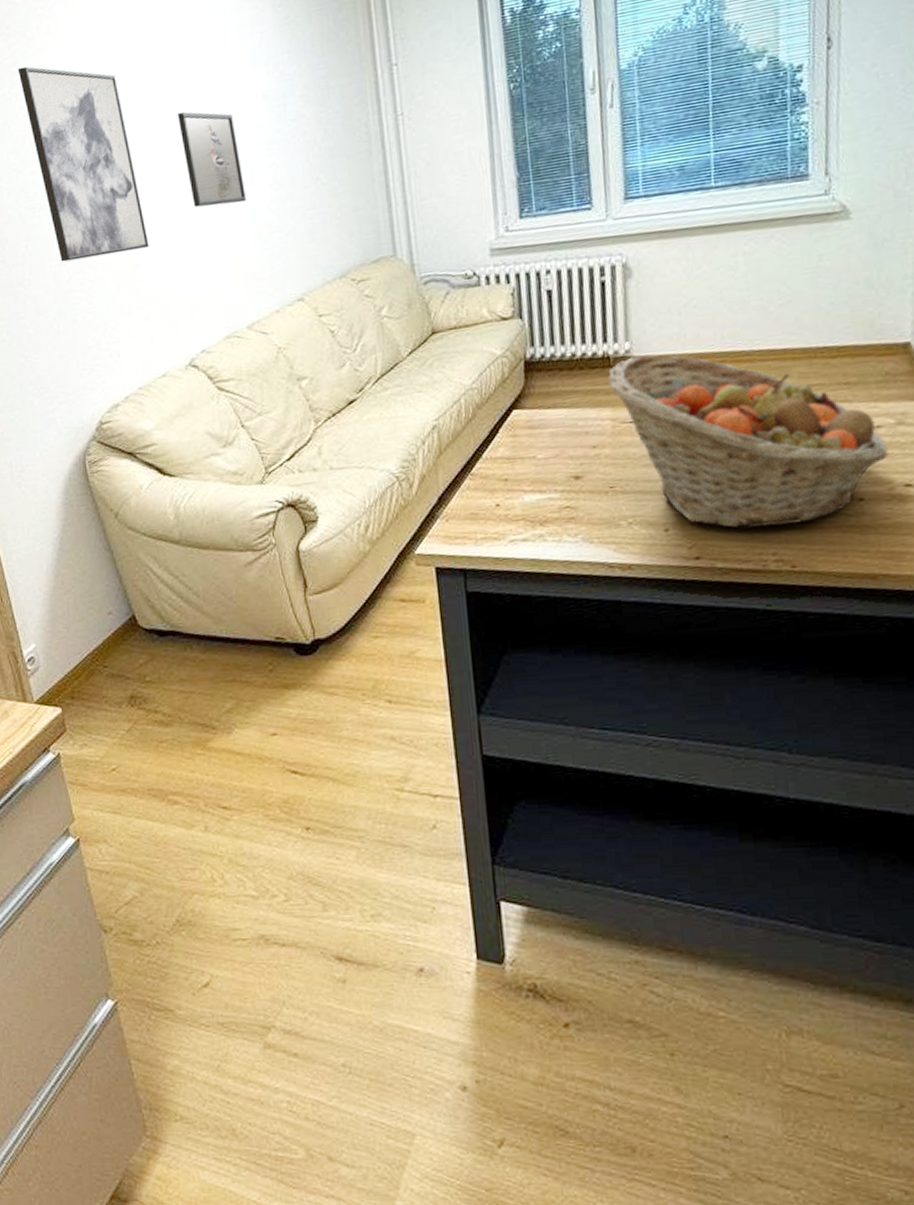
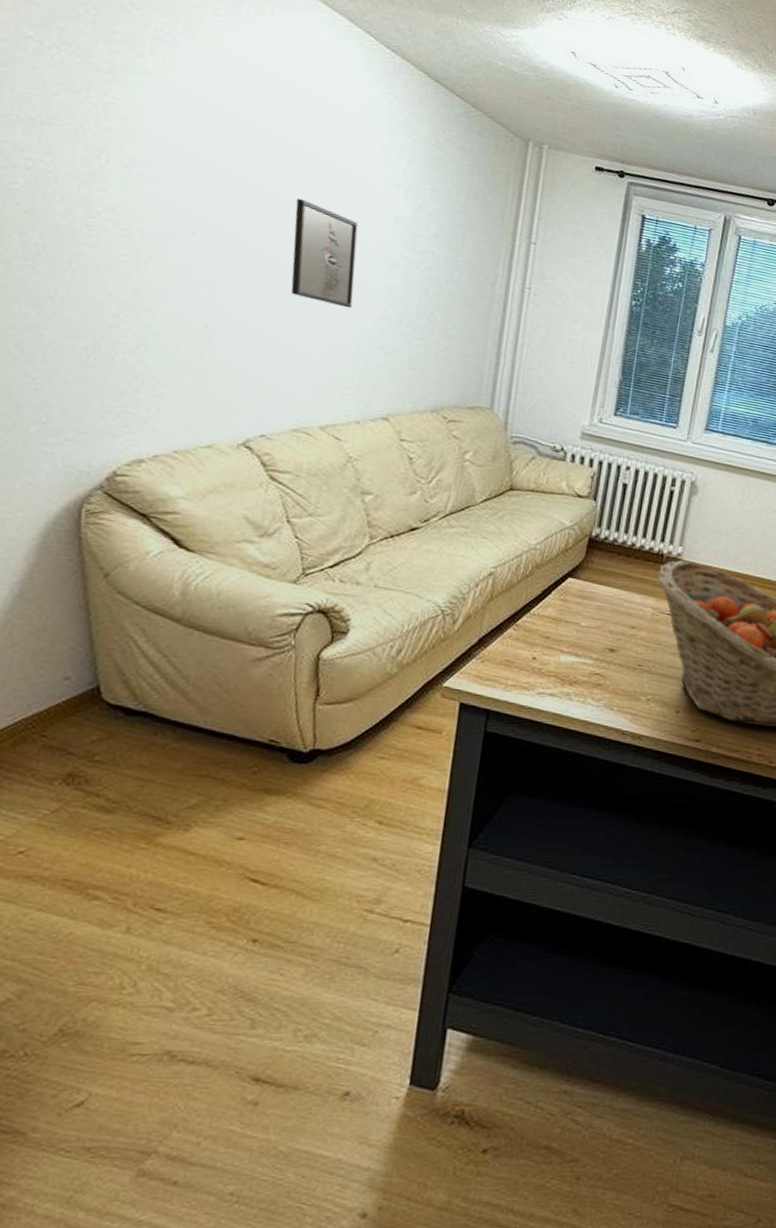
wall art: present [17,66,149,262] -> none [111,78,235,315]

